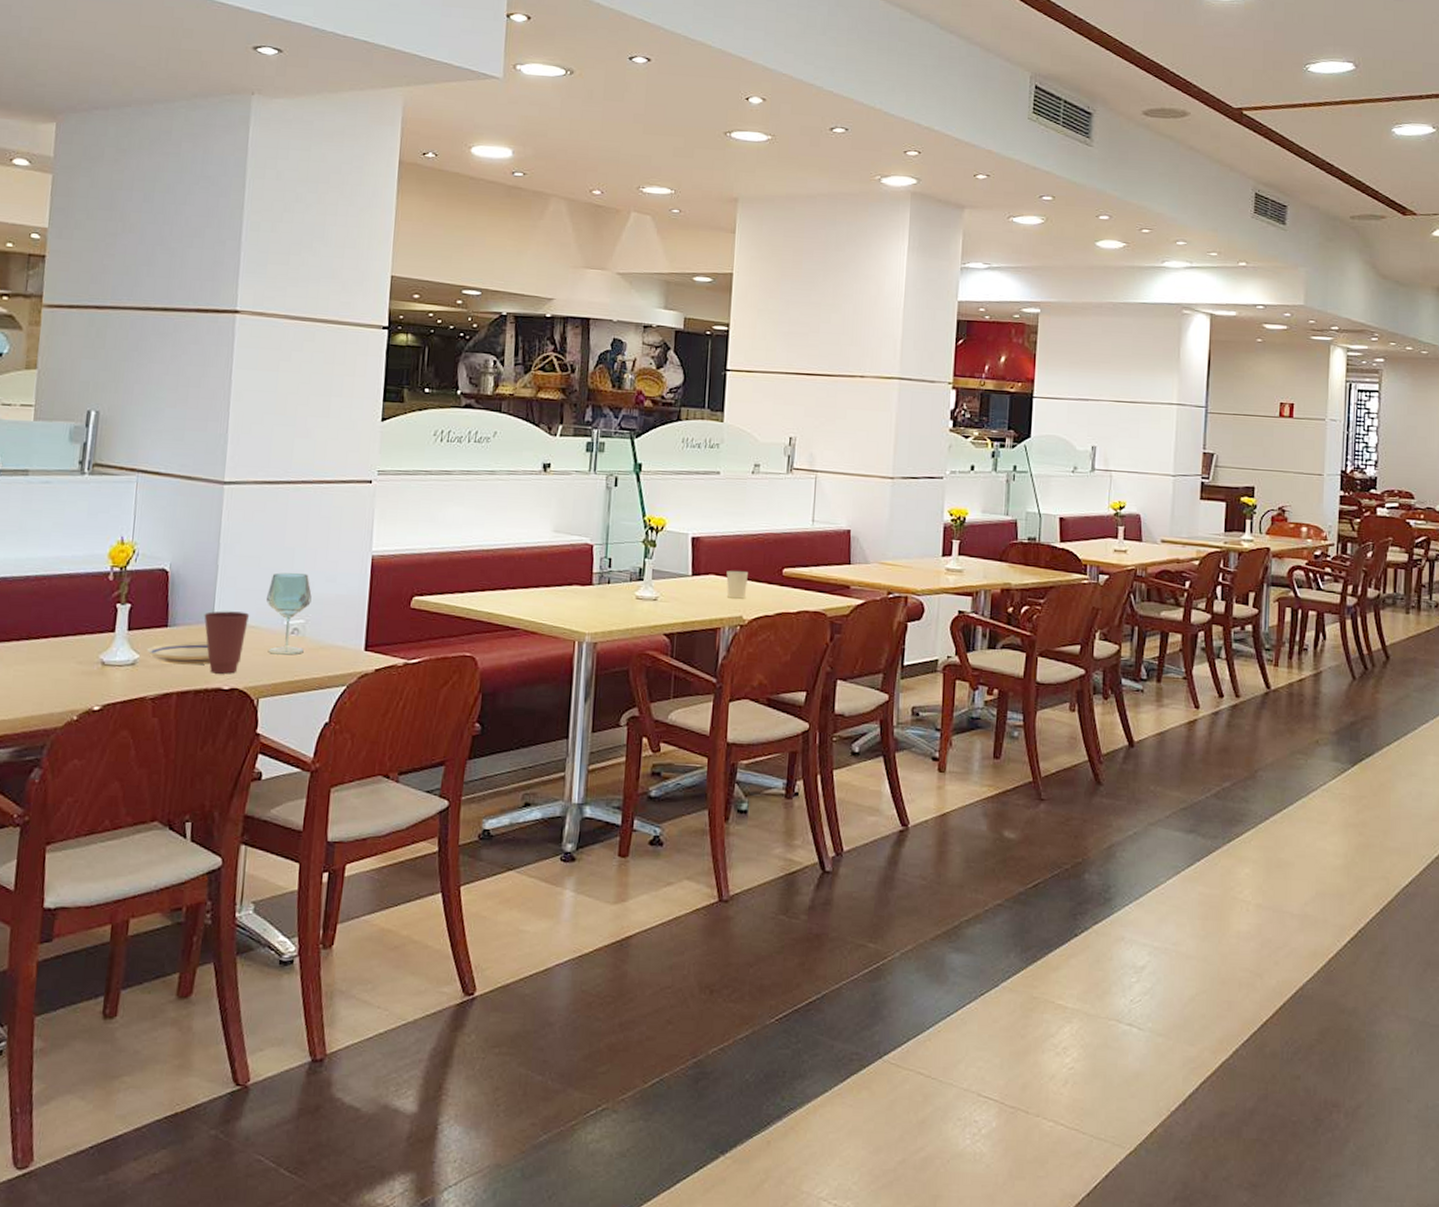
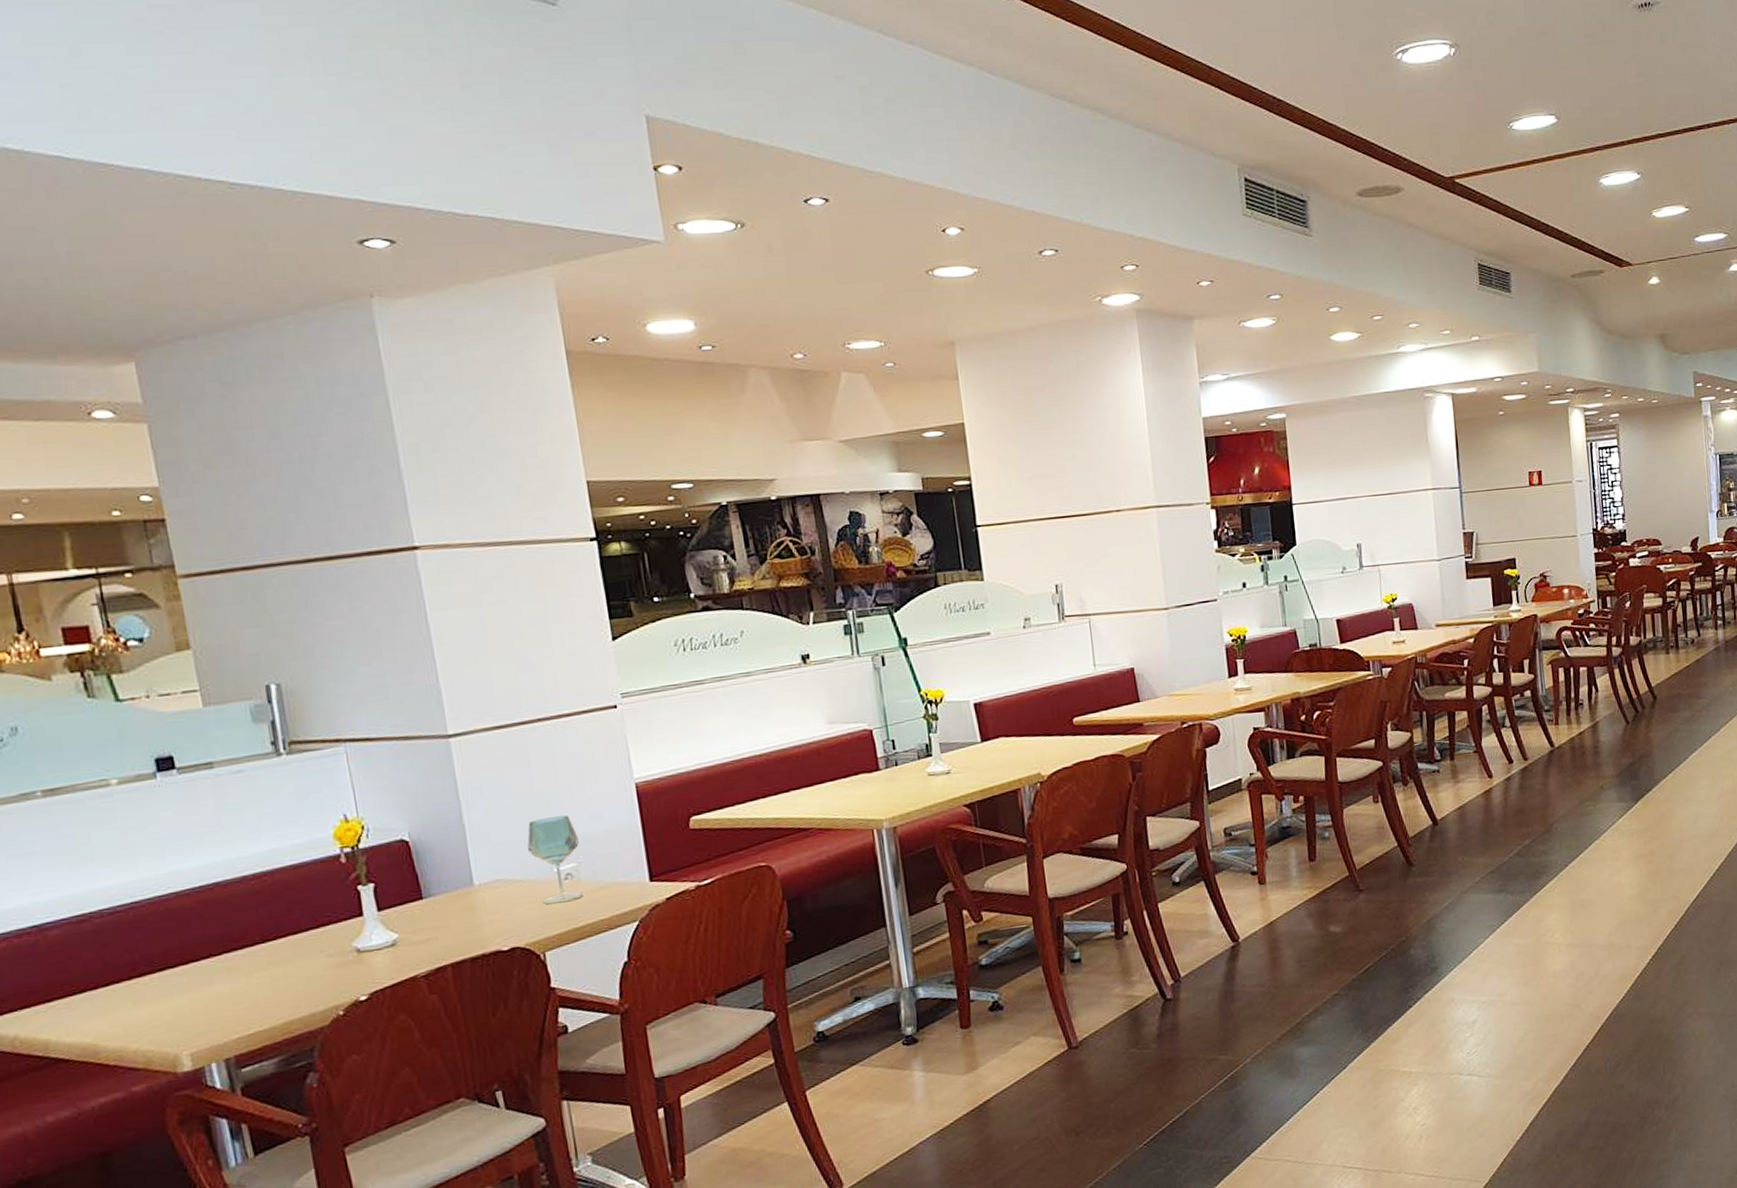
plate: present [147,641,243,665] -> none [405,905,514,937]
cup: present [204,611,250,674] -> none [461,867,515,937]
cup: present [726,570,748,600] -> none [1016,727,1041,758]

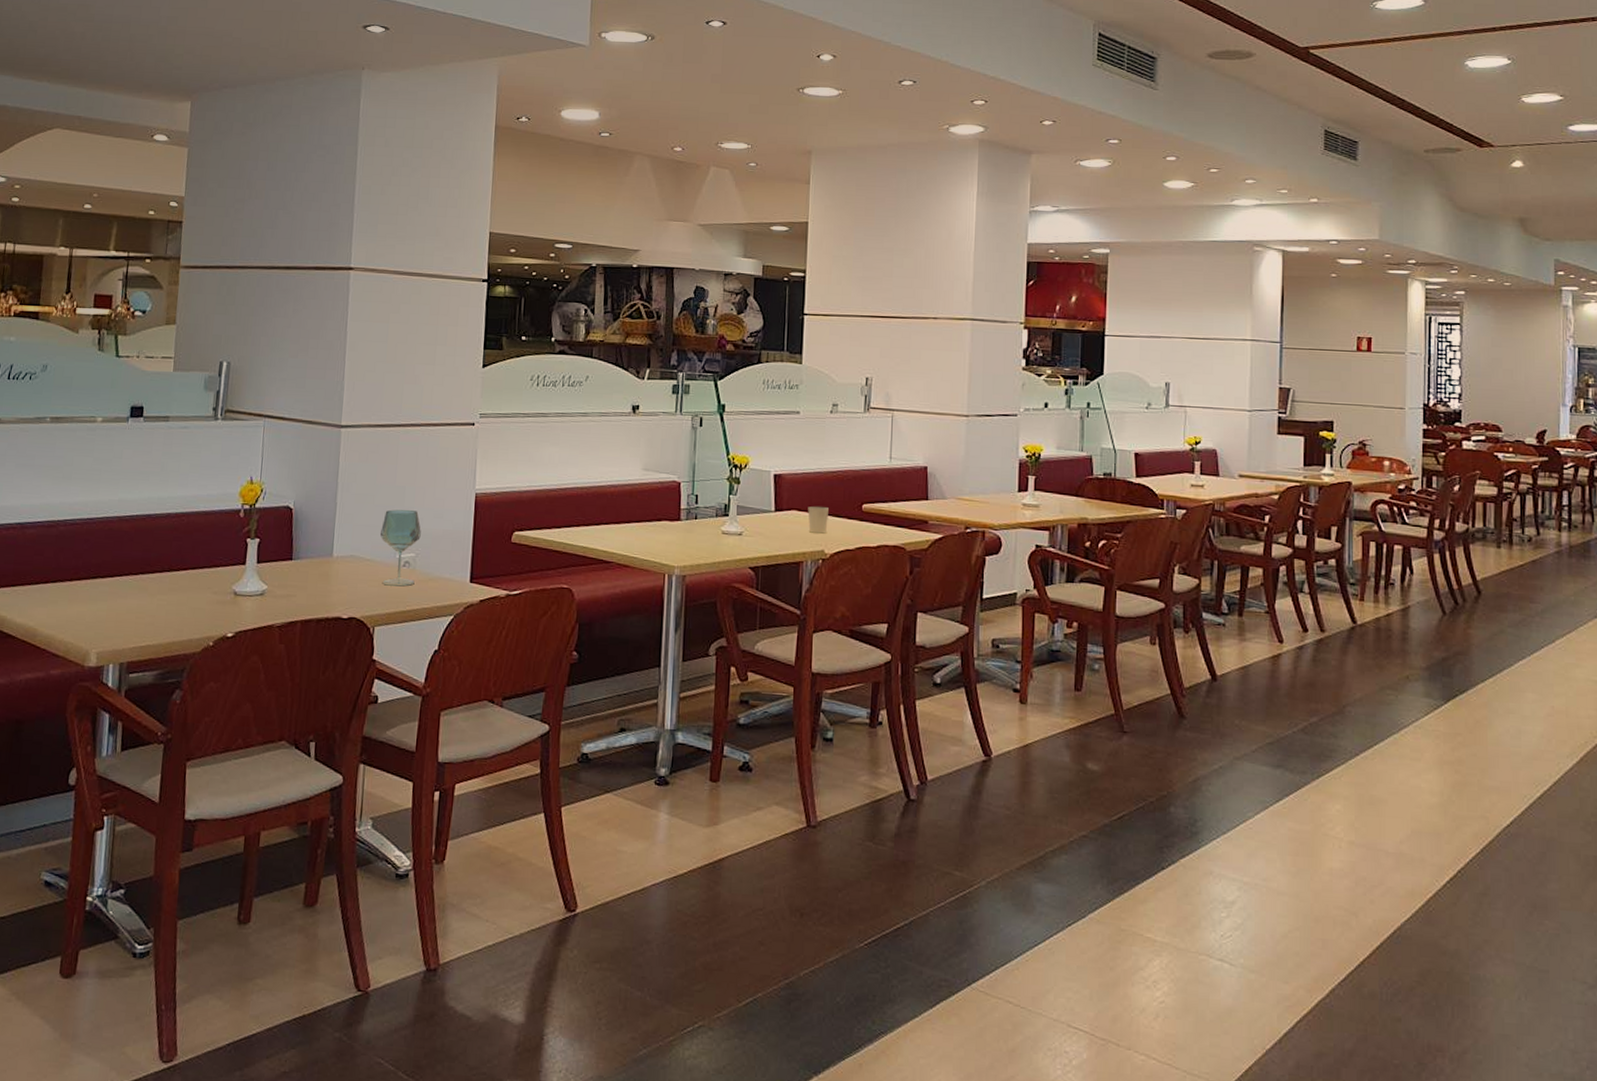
cup: none [1016,727,1041,758] -> present [808,506,829,535]

